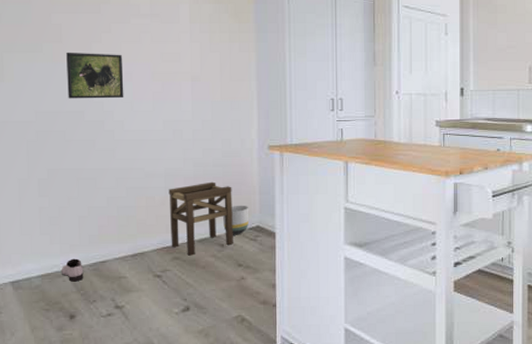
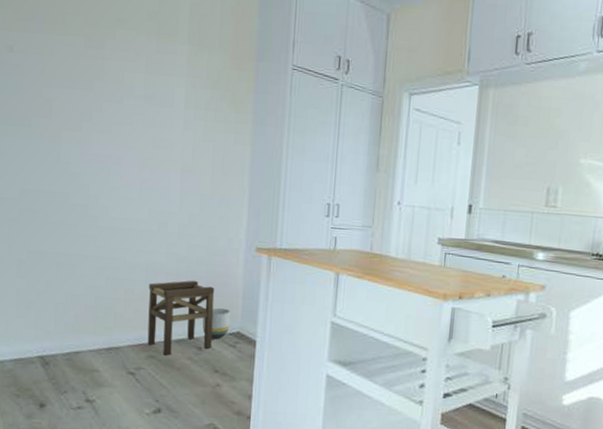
shoe: present [62,258,84,282] -> none [35,345,57,370]
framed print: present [66,52,124,99] -> none [53,128,112,183]

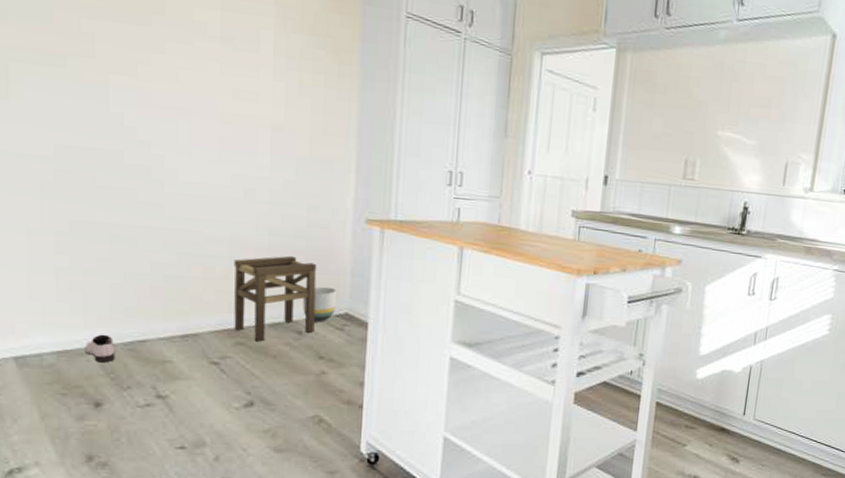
shoe: none [35,345,57,370] -> present [85,334,115,363]

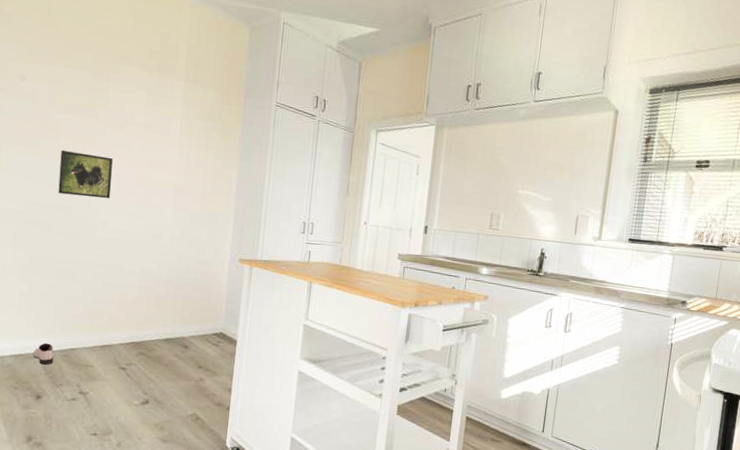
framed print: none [101,71,180,141] -> present [58,149,113,199]
stool: present [234,255,317,342] -> none [138,286,201,353]
planter: present [303,286,337,322] -> none [189,311,215,339]

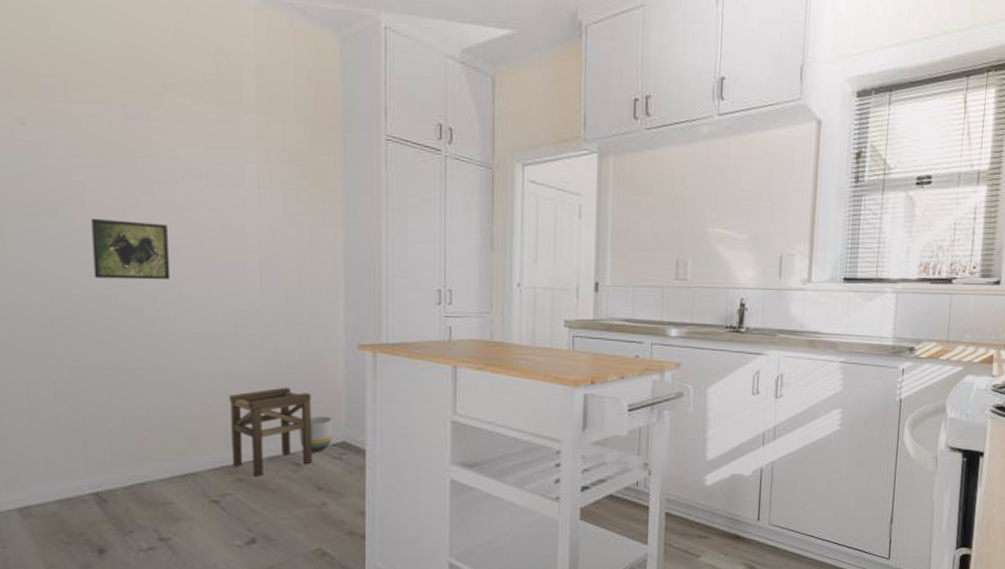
shoe: present [33,343,54,365] -> none [87,479,117,508]
stool: none [138,286,201,353] -> present [229,387,312,477]
planter: none [189,311,215,339] -> present [300,416,333,453]

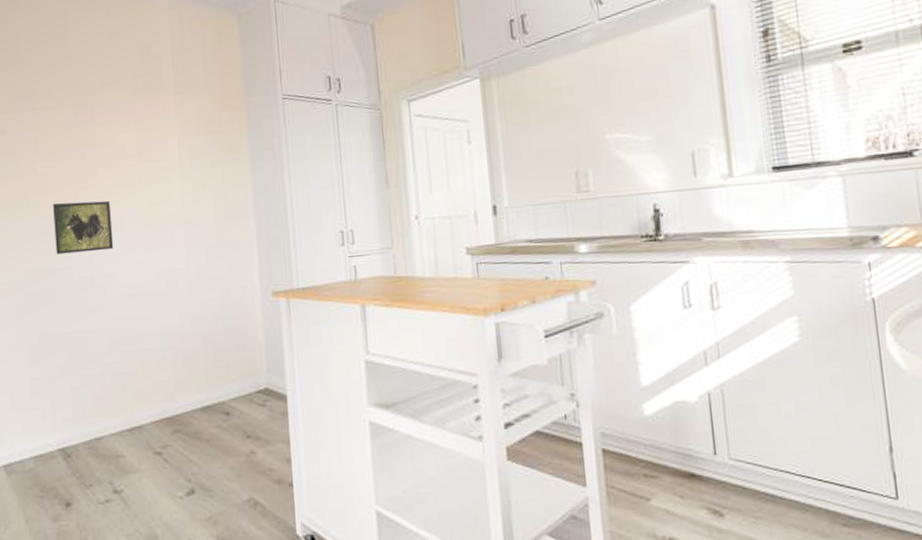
stool: present [229,387,312,477] -> none [165,338,240,427]
planter: present [300,416,333,453] -> none [226,364,256,401]

